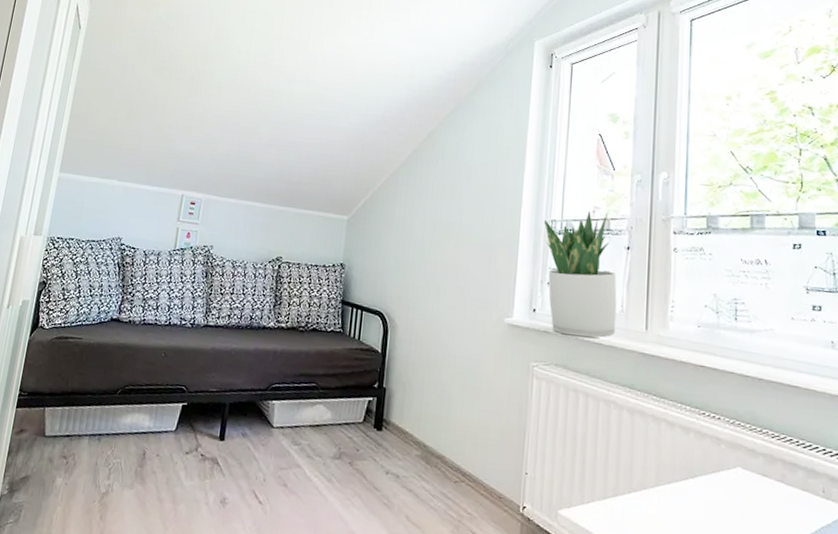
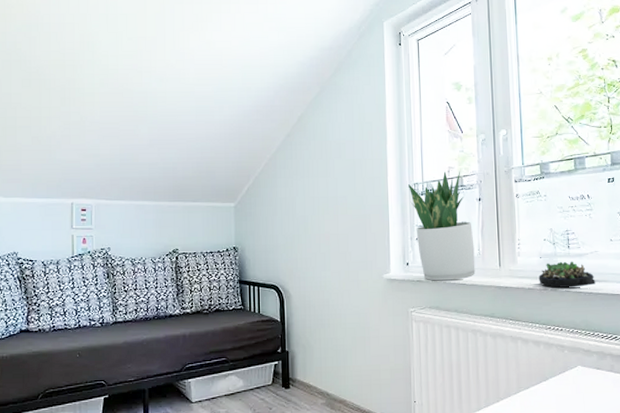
succulent plant: none [694,334,768,370] -> present [539,261,595,289]

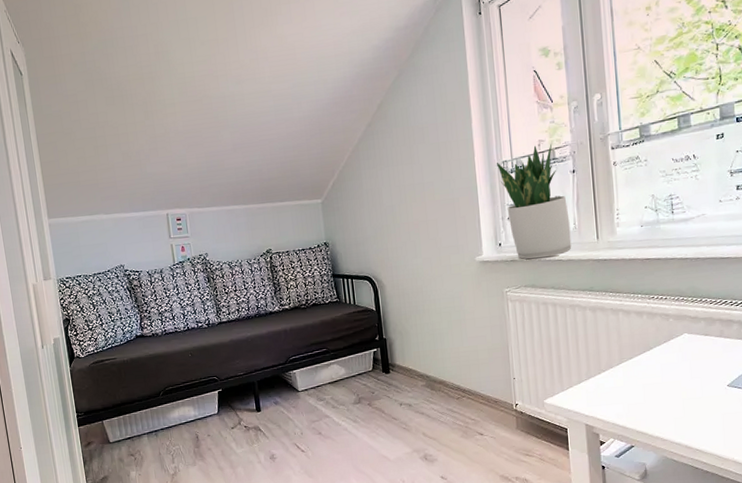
succulent plant: present [539,261,595,289] -> none [640,227,703,257]

